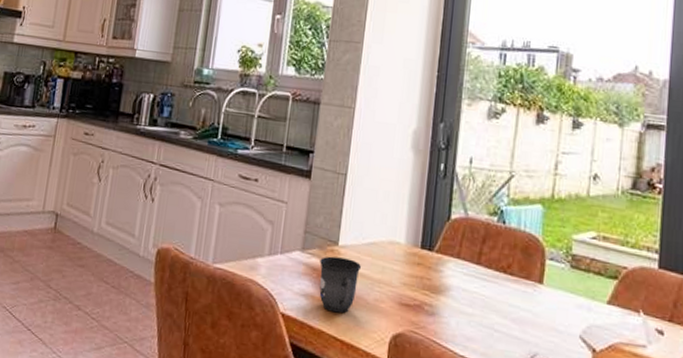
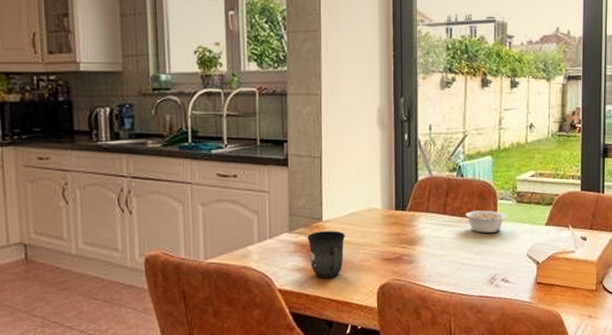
legume: none [504,267,556,300] -> present [465,210,506,234]

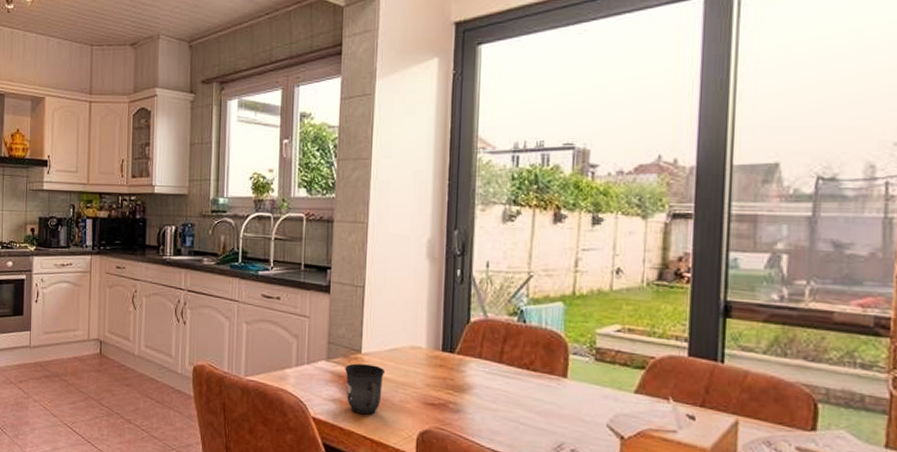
legume: present [465,210,506,234] -> none [526,363,580,393]

